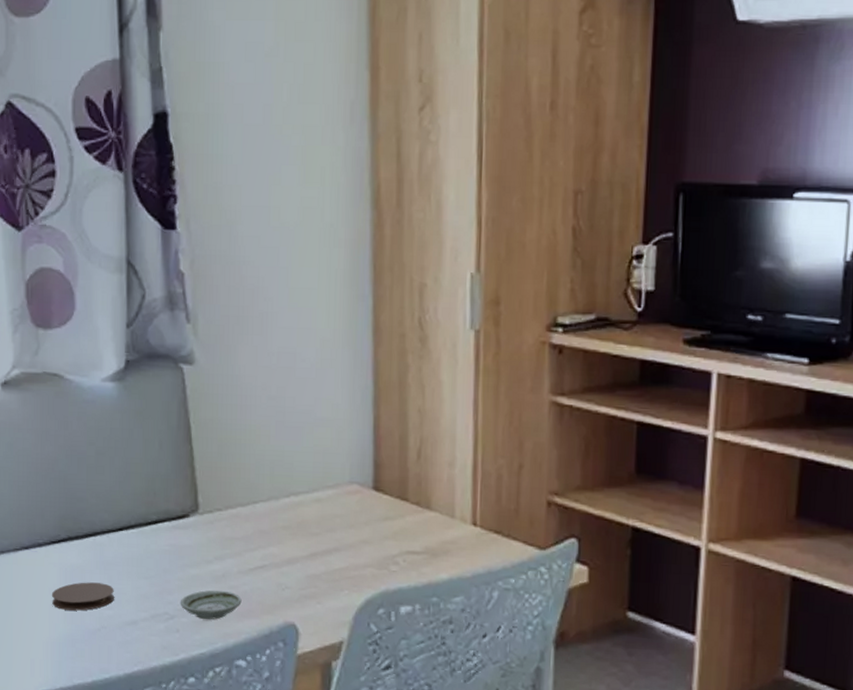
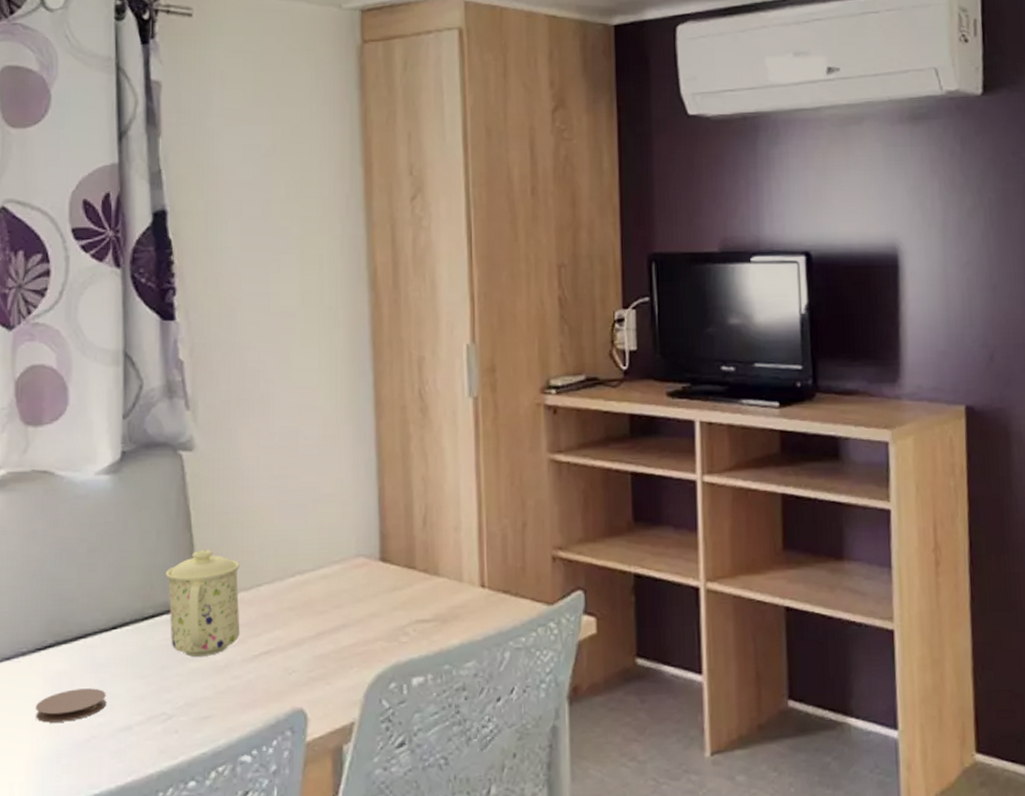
mug: none [167,463,237,565] -> present [166,550,240,657]
saucer: present [180,590,242,620] -> none [179,682,246,715]

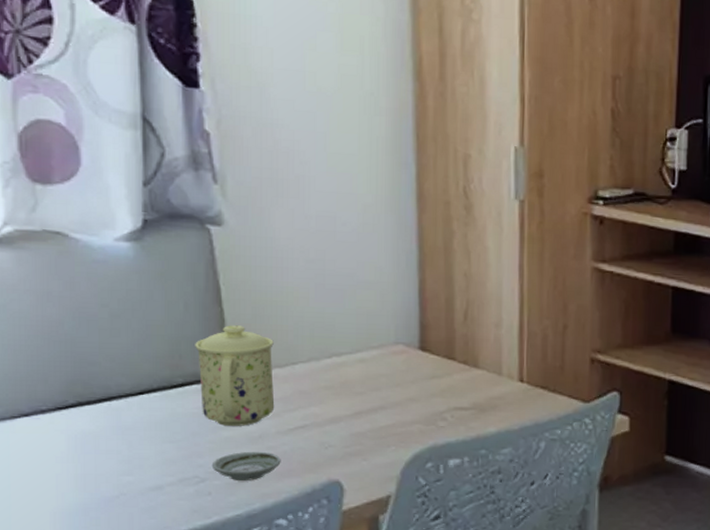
coaster: present [35,688,107,723] -> none [58,448,136,478]
saucer: none [179,682,246,715] -> present [211,451,281,481]

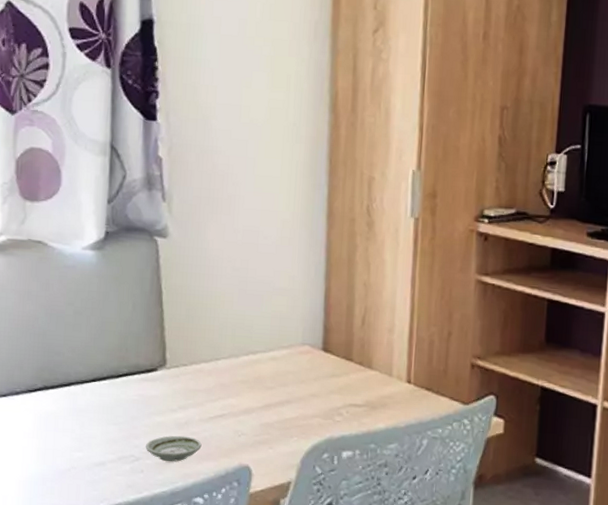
mug: present [195,325,275,426] -> none [139,324,202,413]

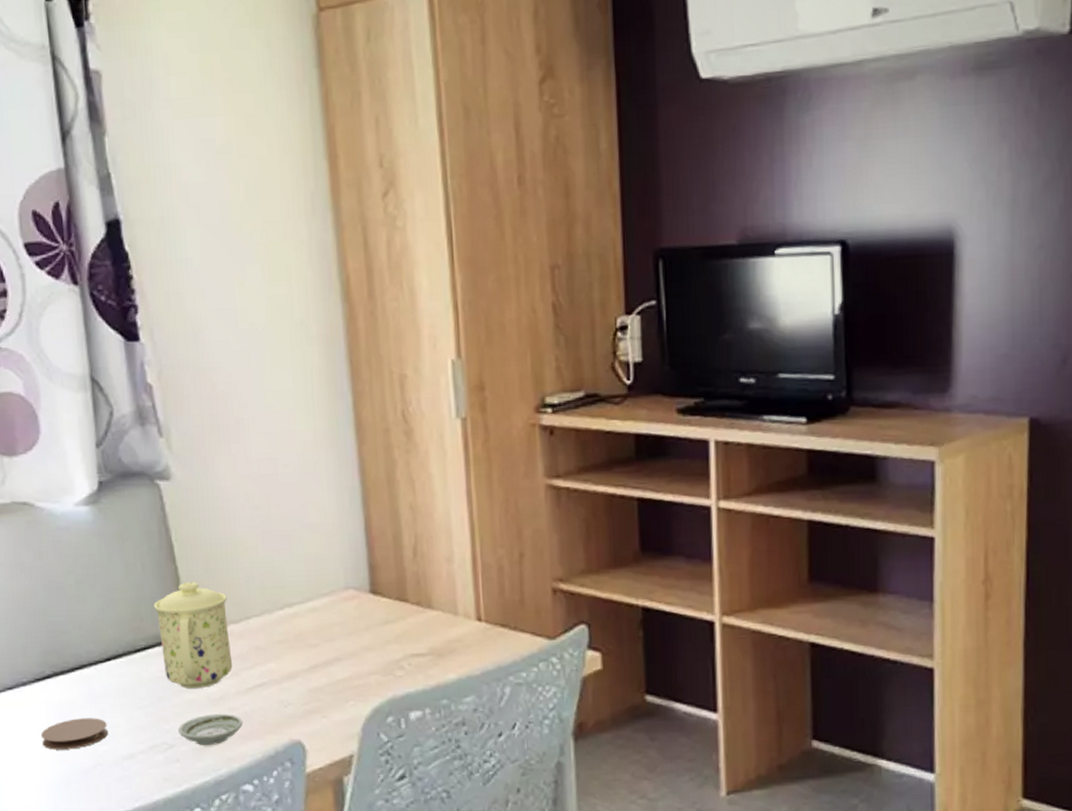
coaster: none [25,427,85,453] -> present [40,718,109,750]
mug: none [139,324,202,413] -> present [154,582,233,688]

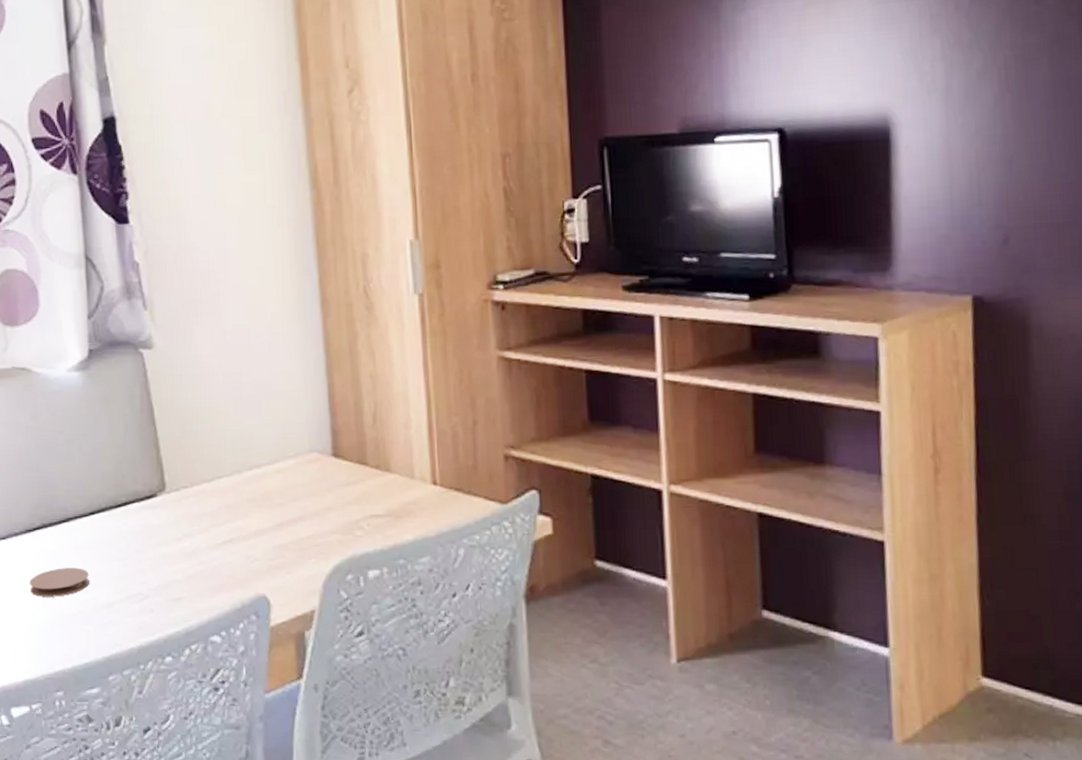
mug: present [154,582,233,688] -> none [134,443,205,542]
saucer: present [177,713,243,745] -> none [153,567,213,597]

